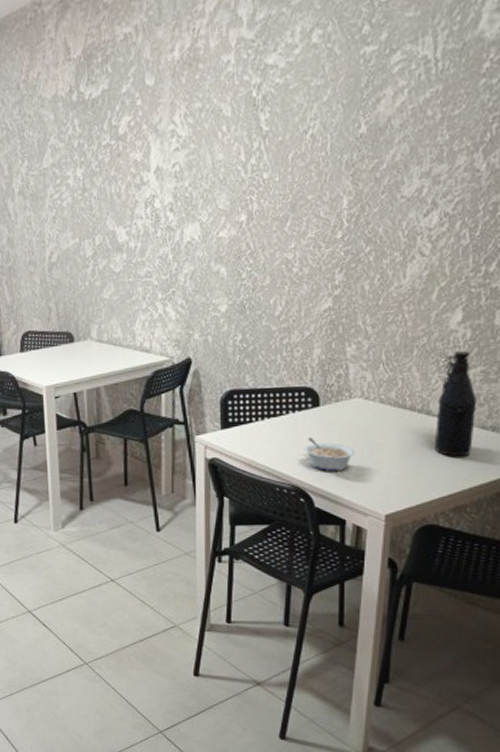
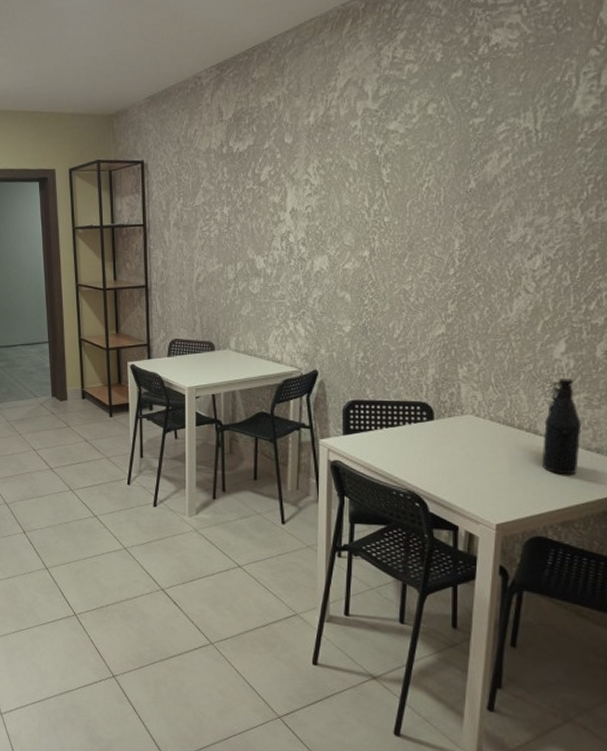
legume: present [303,438,355,471] -> none [419,448,467,480]

